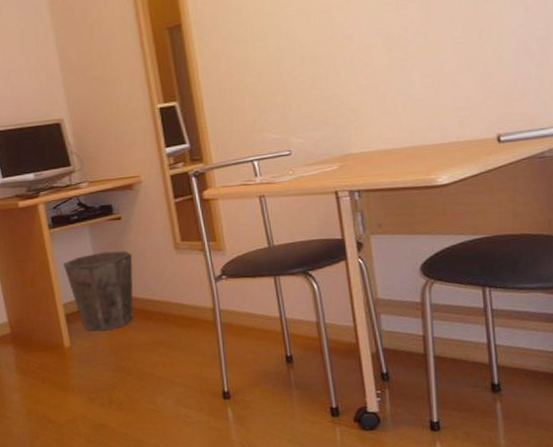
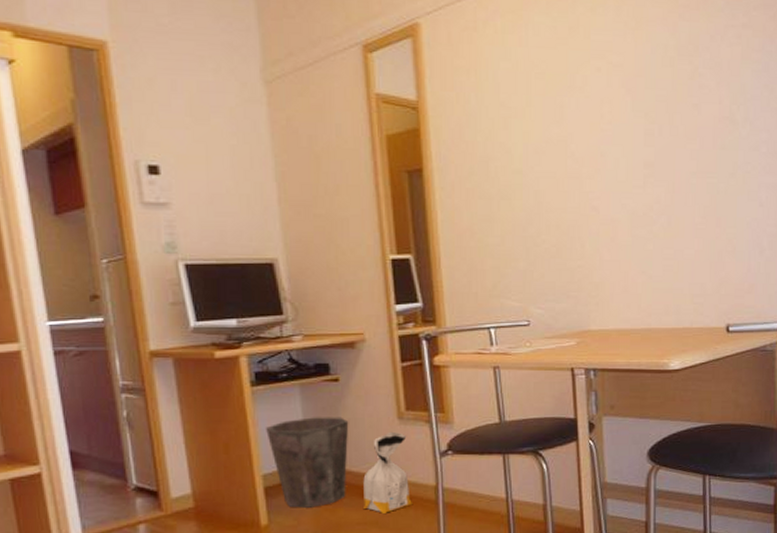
bag: none [148,261,194,334] -> present [363,431,414,513]

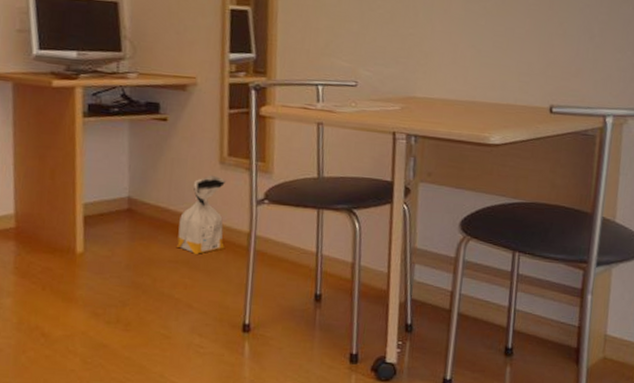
waste bin: present [266,417,349,508] -> none [92,153,172,241]

